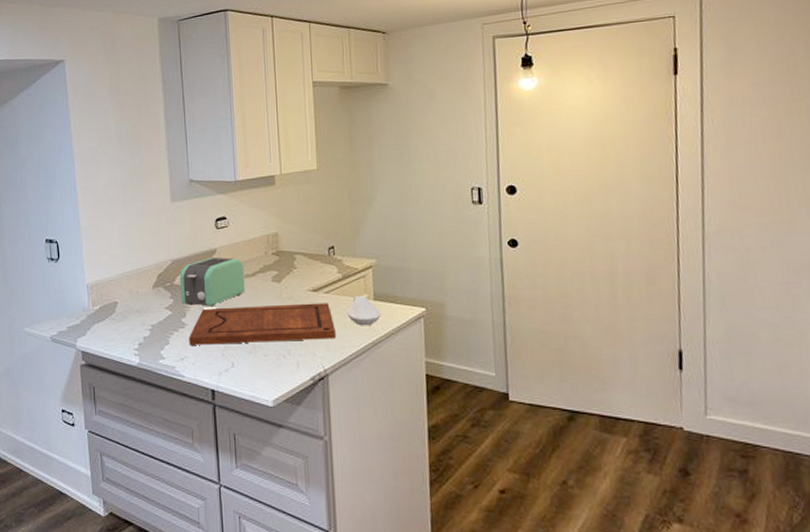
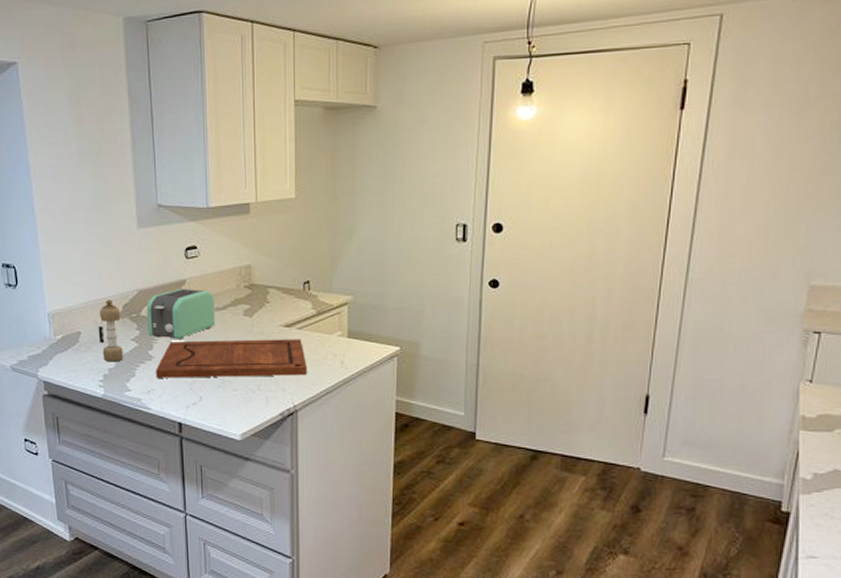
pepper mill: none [134,270,158,331] -> present [98,300,123,362]
spoon rest: present [347,296,382,326] -> none [320,333,355,363]

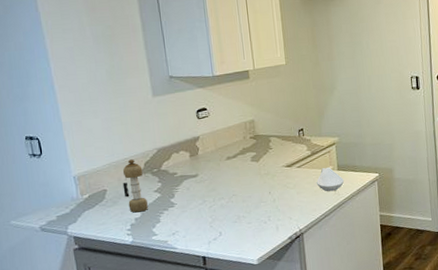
toaster: present [146,288,215,339] -> none [166,143,228,187]
cutting board: present [156,339,307,378] -> none [178,175,308,221]
spoon rest: none [320,333,355,363] -> present [317,167,345,192]

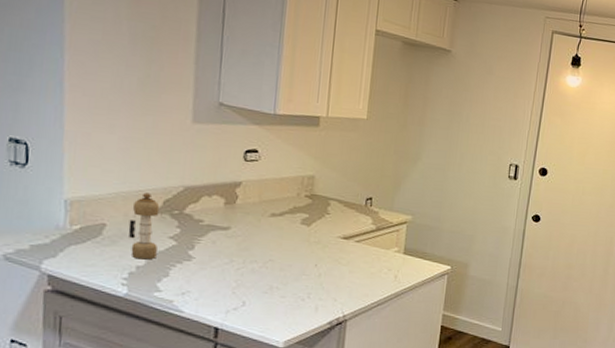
spoon rest: present [317,167,345,192] -> none [375,248,410,278]

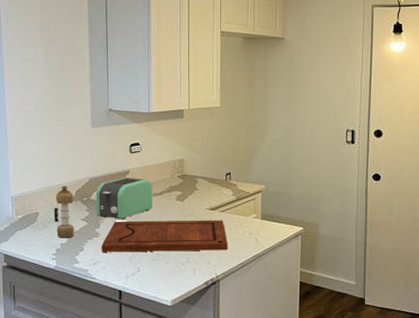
toaster: none [190,189,272,242] -> present [95,177,153,219]
cutting board: none [194,243,361,287] -> present [101,220,227,252]

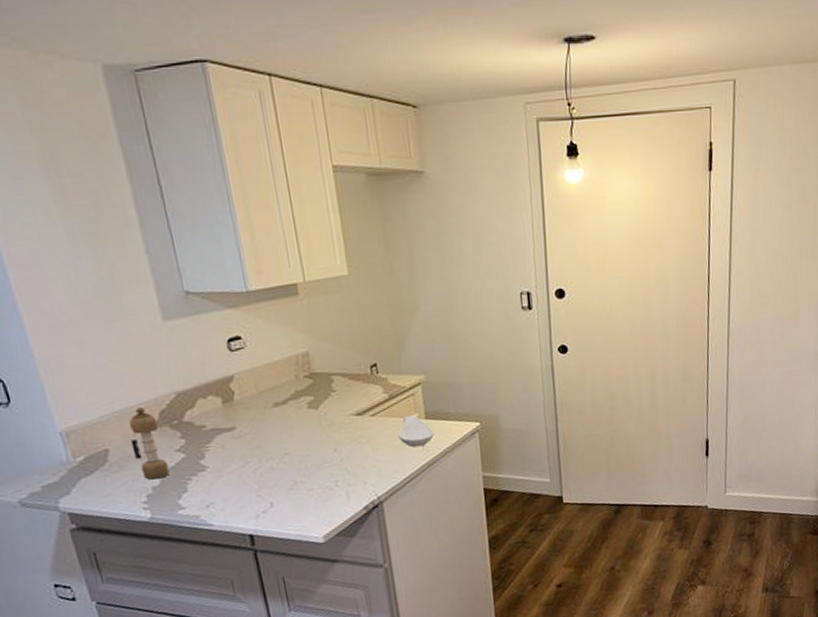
toaster: present [95,177,153,219] -> none [189,385,276,444]
cutting board: present [101,220,227,252] -> none [212,426,387,490]
spoon rest: none [239,215,267,241] -> present [398,415,435,448]

